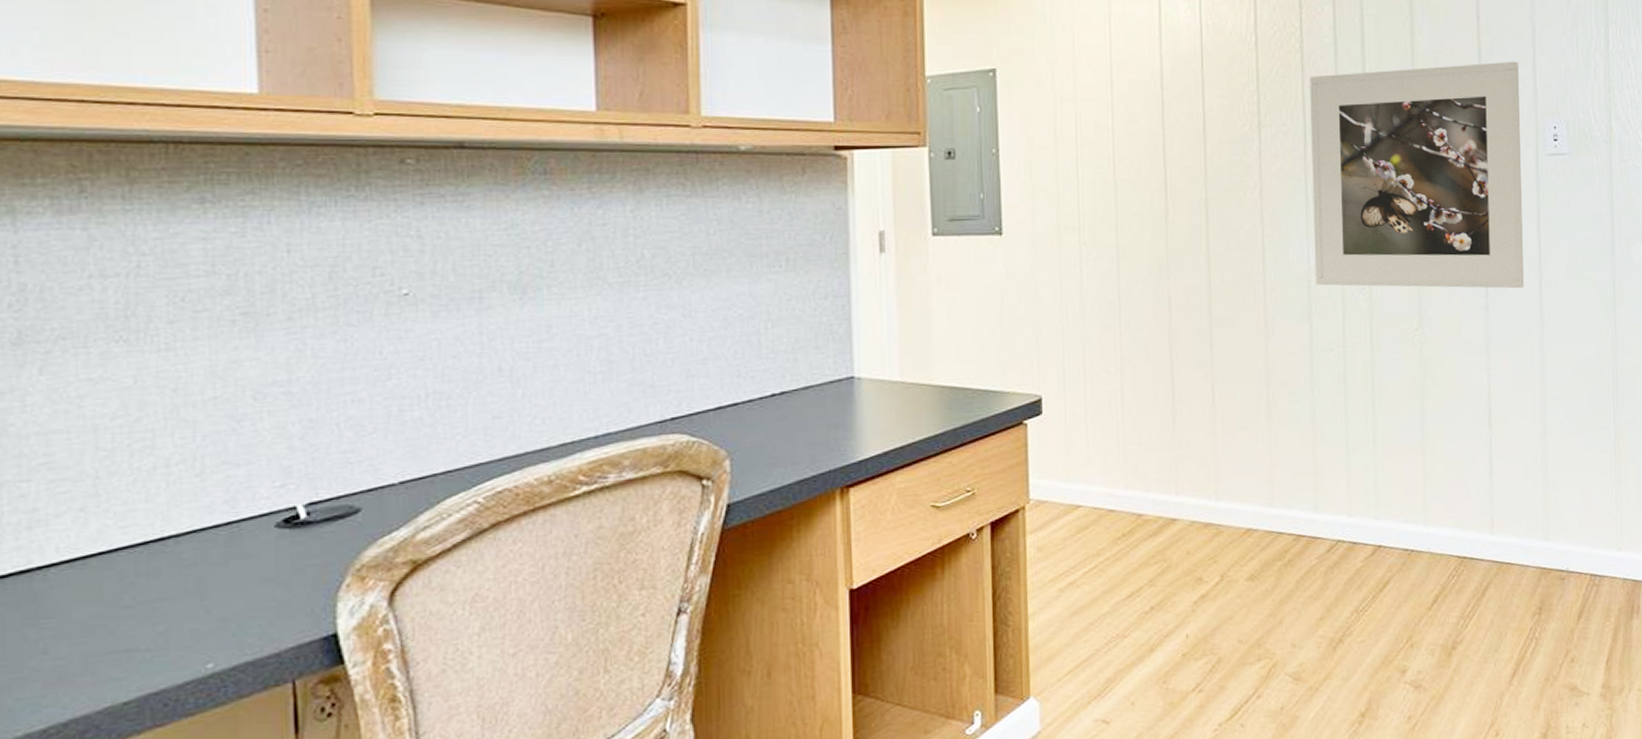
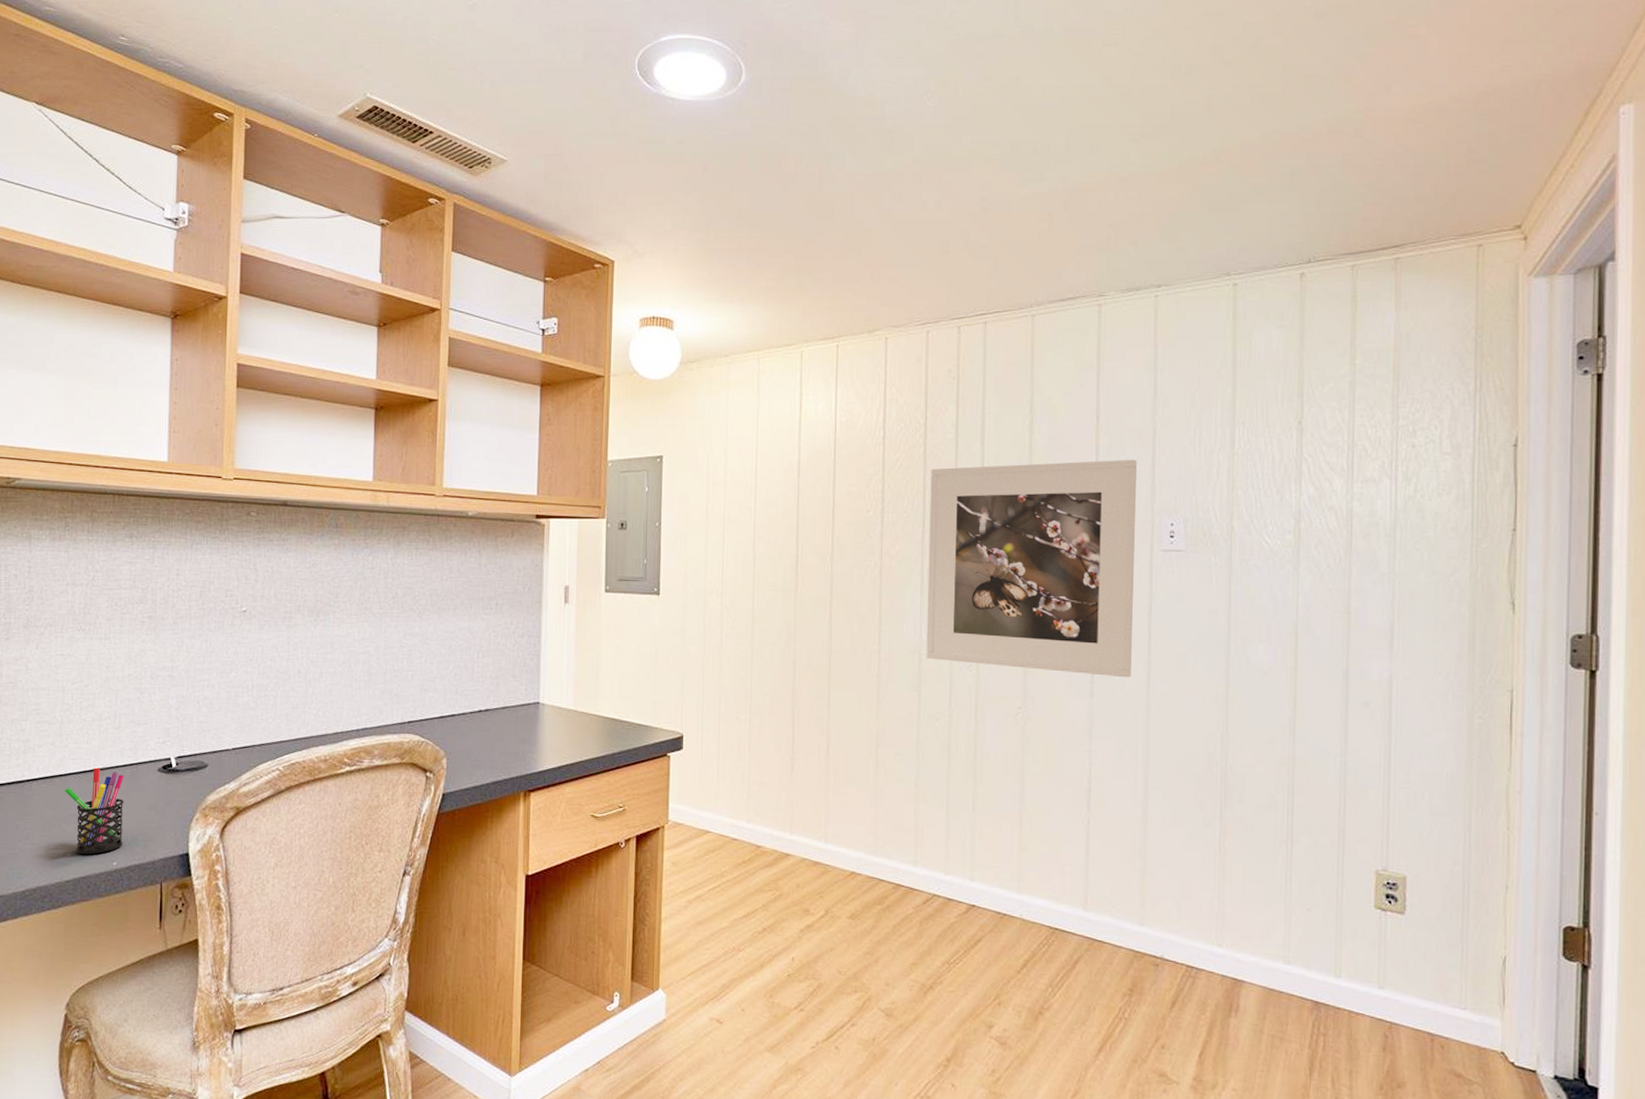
pen holder: none [108,534,222,661] -> present [64,768,124,854]

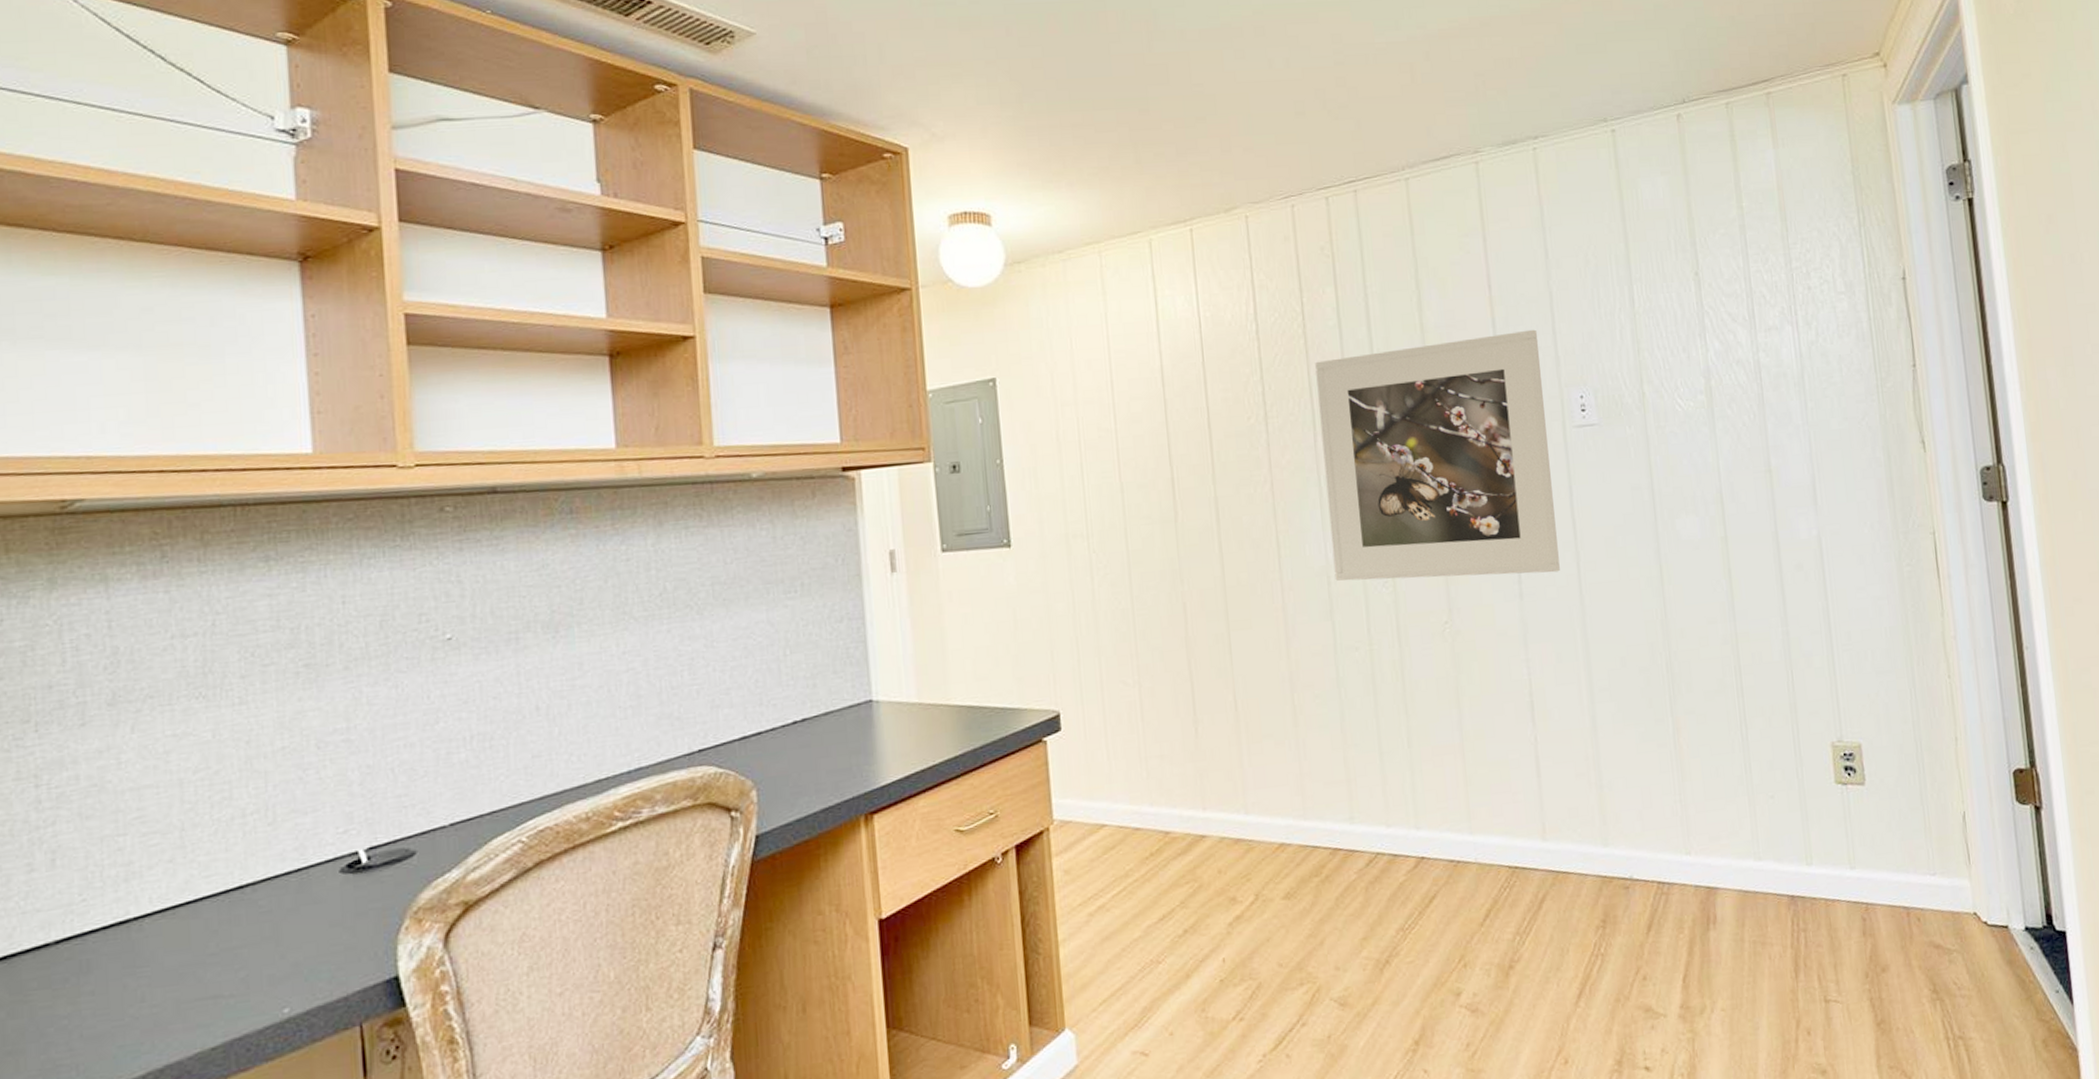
pen holder: present [64,768,124,854] -> none [195,882,296,1007]

